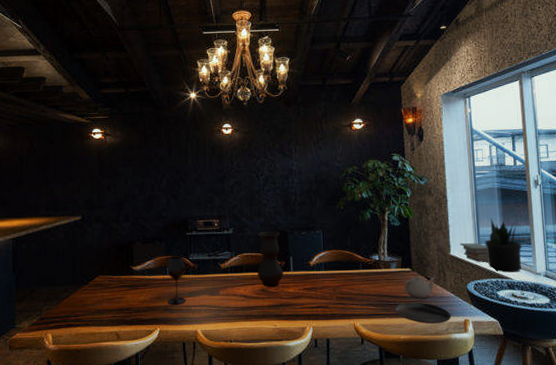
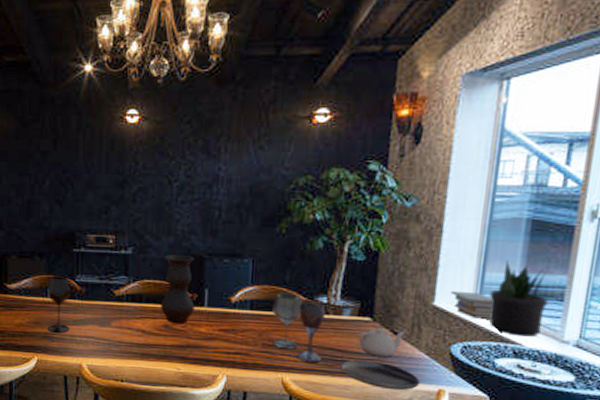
wine glass: none [340,254,363,300] -> present [271,292,302,350]
cup: none [360,258,381,308] -> present [297,299,326,363]

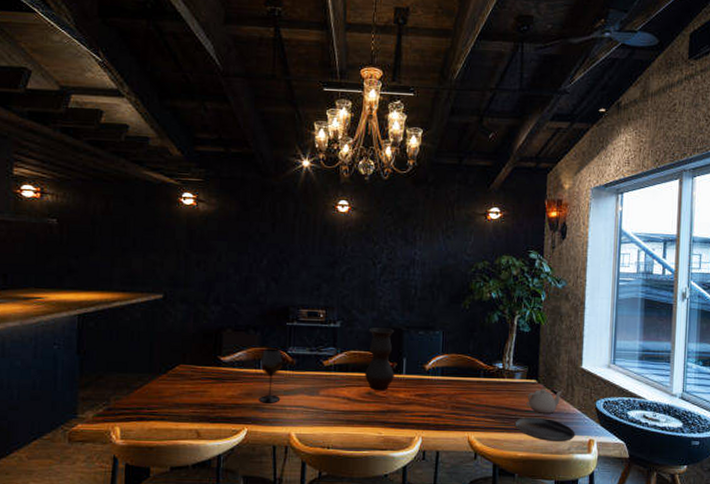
wine glass: present [271,292,302,350] -> none [458,360,483,410]
cup: present [297,299,326,363] -> none [480,365,502,421]
books: present [451,290,494,319] -> none [594,355,624,379]
planter: present [489,260,548,337] -> none [620,331,660,392]

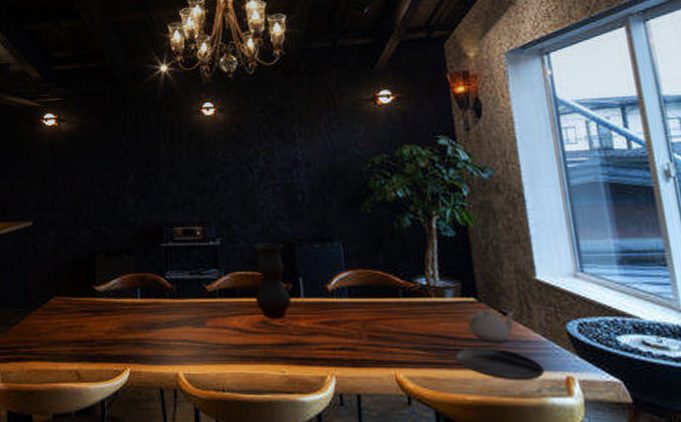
wineglass: present [259,347,283,403] -> none [137,272,163,338]

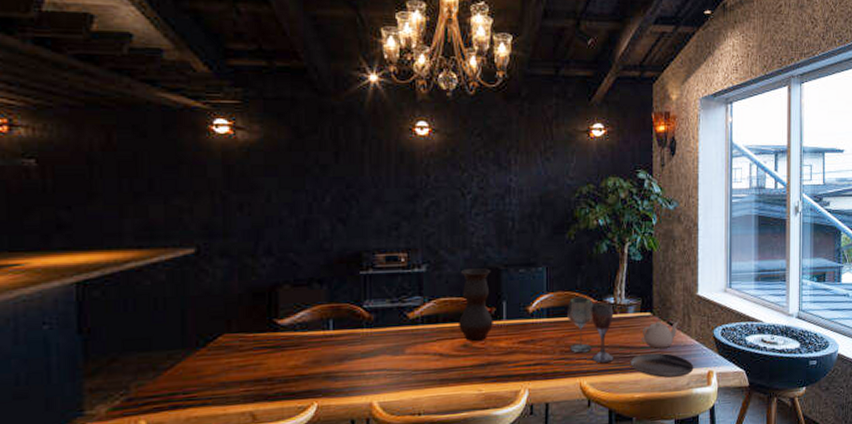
wine glass: none [370,276,406,340] -> present [566,296,594,353]
cup: none [398,282,434,354] -> present [591,301,614,363]

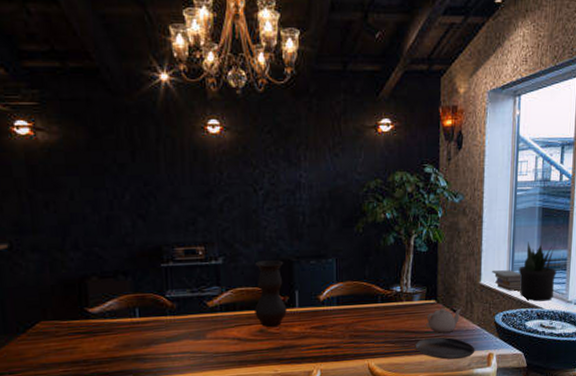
wine glass: present [566,296,594,353] -> none [355,286,381,338]
cup: present [591,301,614,363] -> none [378,290,400,346]
books: none [709,280,740,303] -> present [492,269,522,291]
planter: none [736,250,776,315] -> present [518,241,557,302]

